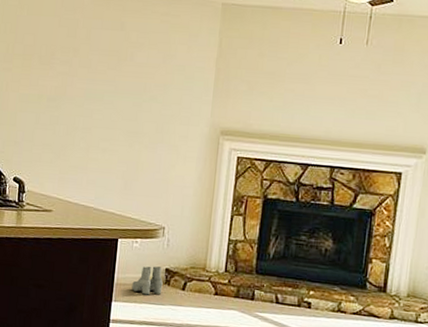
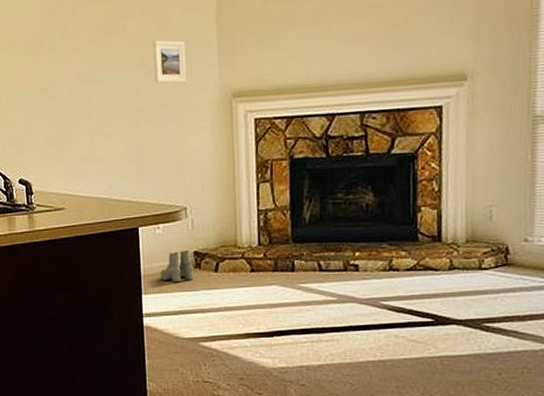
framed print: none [153,72,186,114] -> present [153,40,187,83]

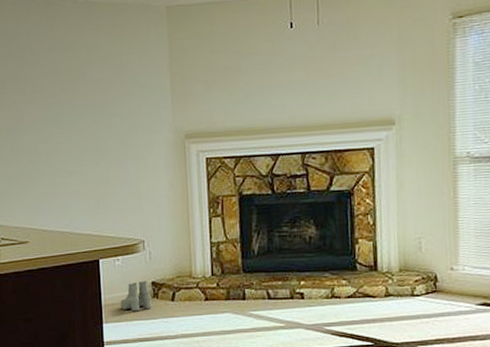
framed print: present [153,40,187,83] -> none [111,85,143,125]

